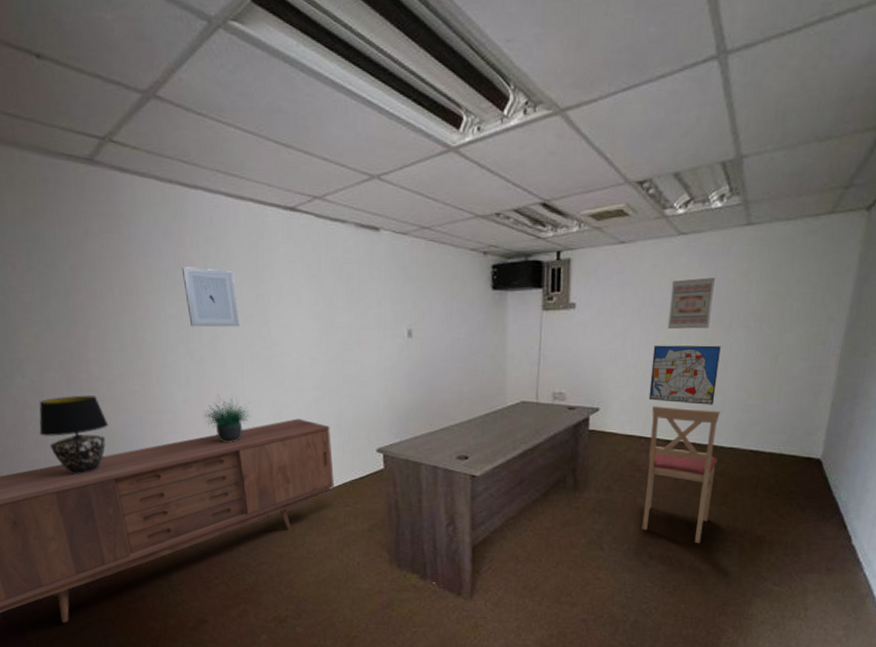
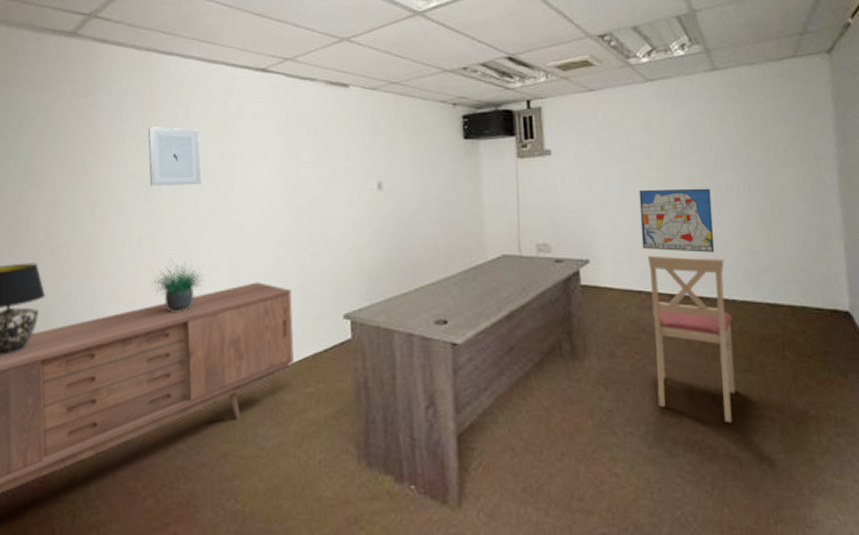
wall art: present [667,278,715,330] -> none [647,121,694,173]

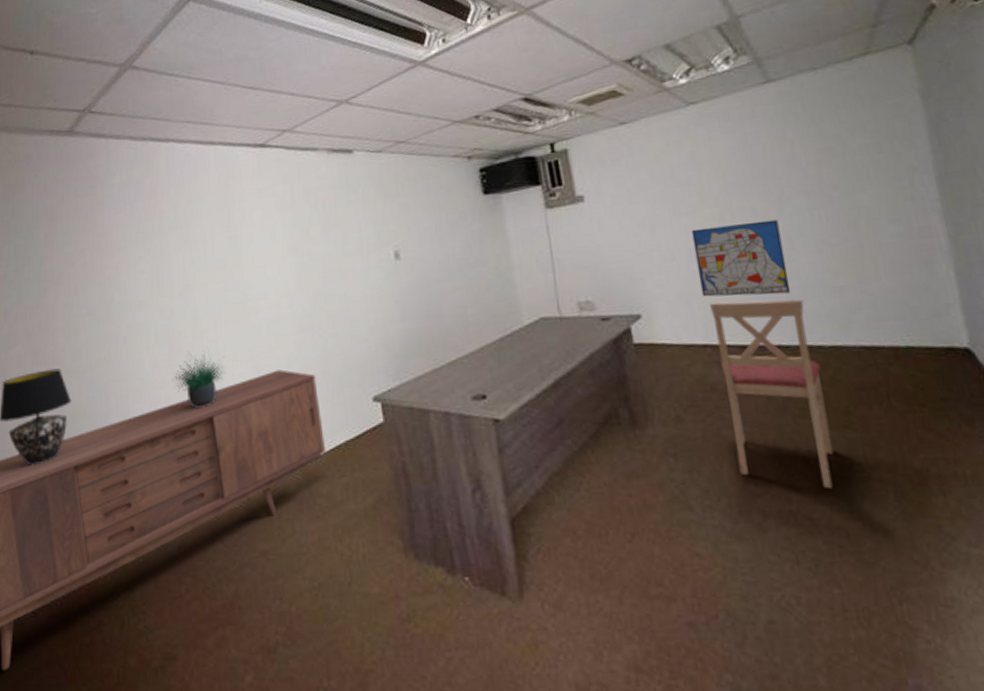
wall art: present [148,127,202,186] -> none [152,216,211,280]

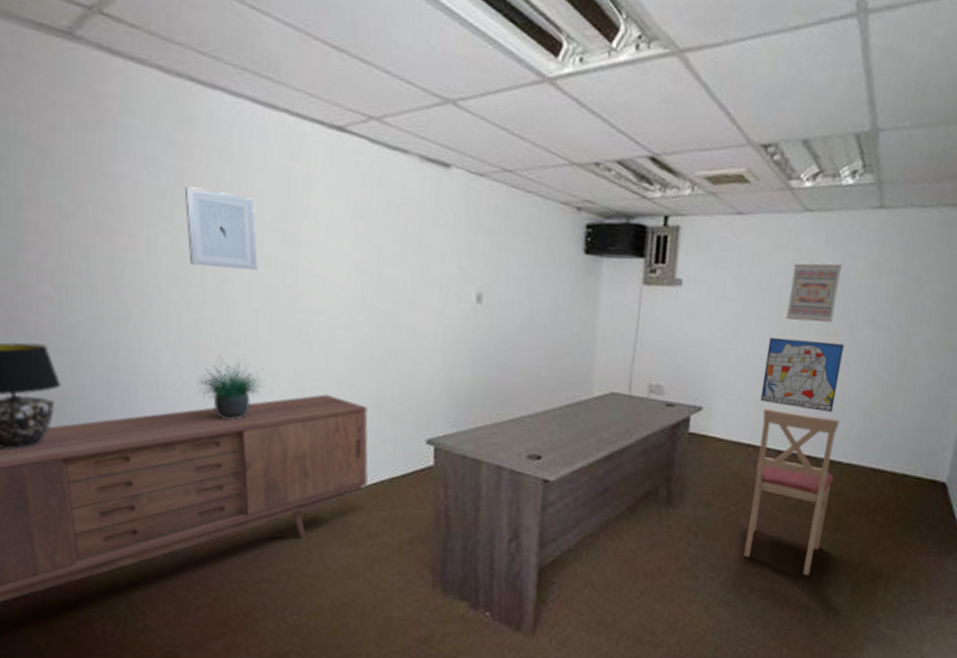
wall art: none [152,216,211,280] -> present [184,186,258,271]
wall art: none [693,144,756,209] -> present [785,263,842,323]

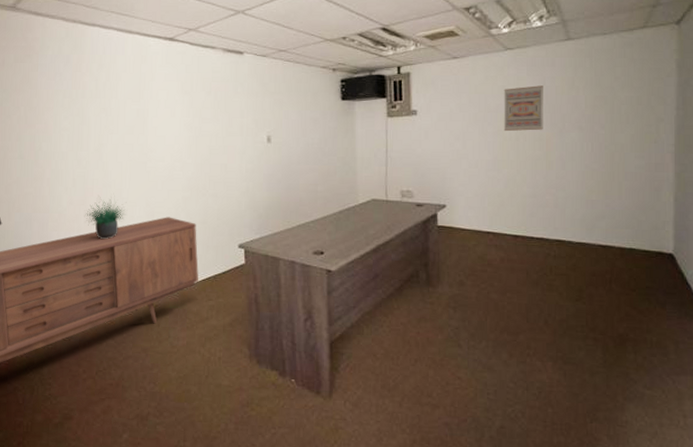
wall art: present [184,186,258,271] -> none [77,88,122,137]
chair: present [743,408,840,576] -> none [497,202,568,342]
wall art: present [760,337,844,412] -> none [492,145,557,201]

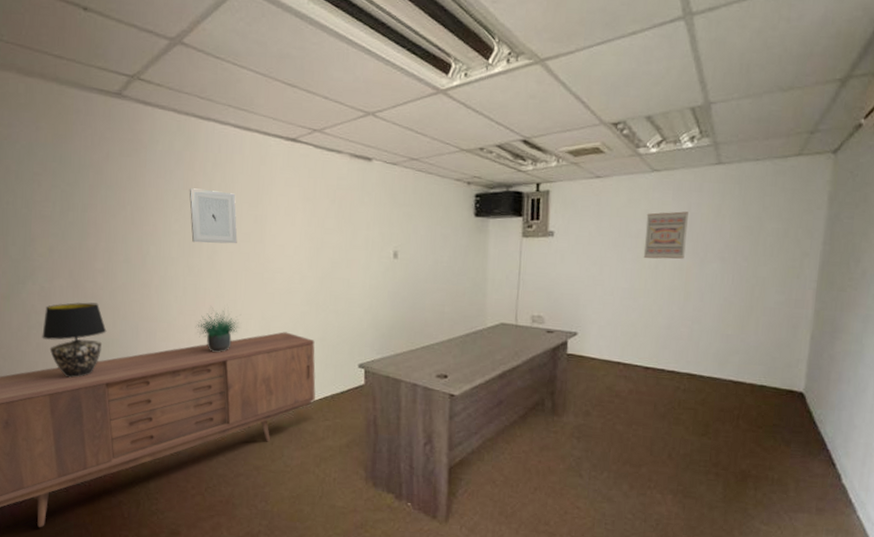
wall art: none [77,88,122,137] -> present [189,188,238,244]

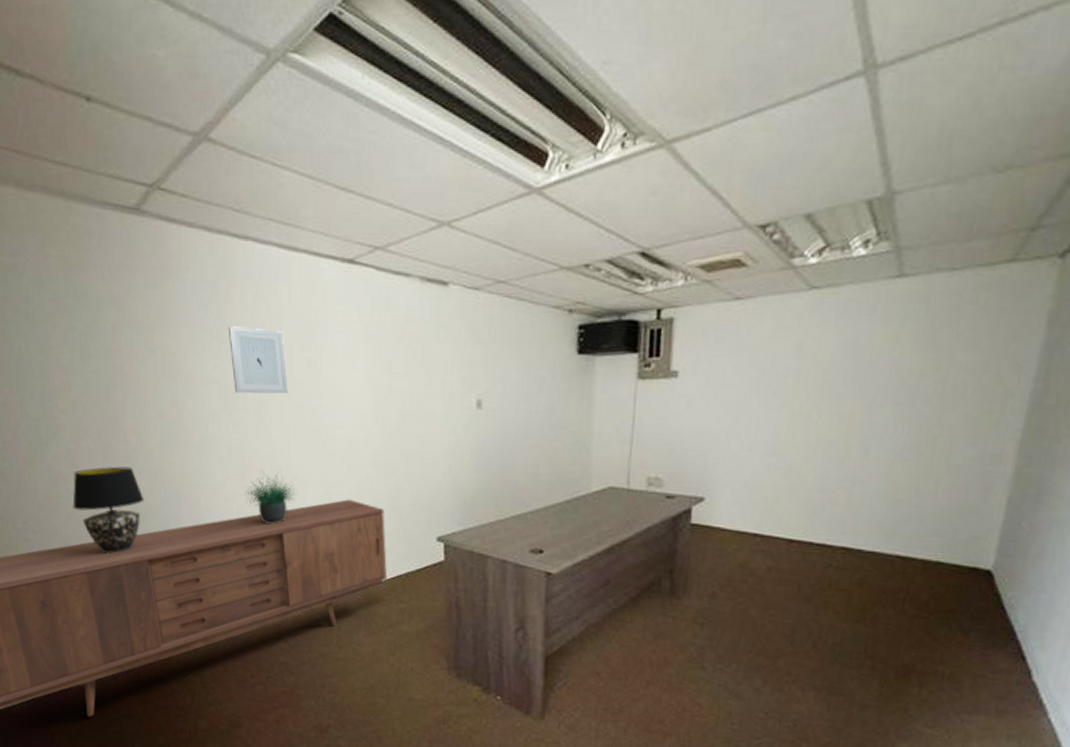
wall art: present [643,211,688,259] -> none [792,341,855,404]

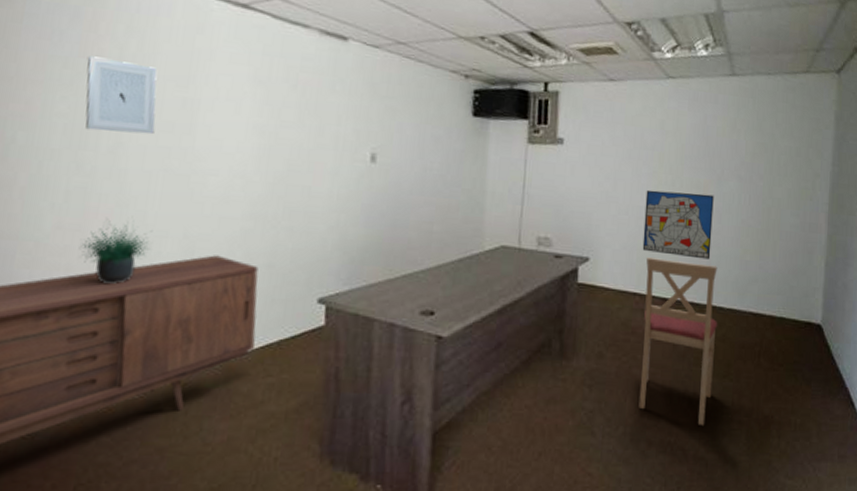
chair: none [754,497,859,670] -> present [638,257,718,427]
wall art: none [767,422,862,498] -> present [642,189,714,260]

